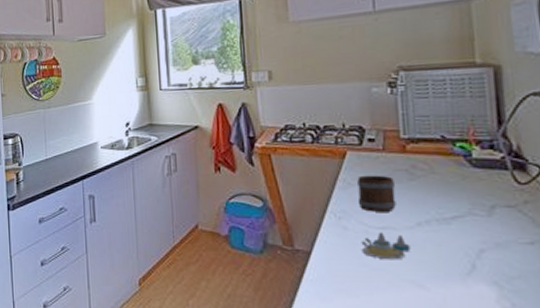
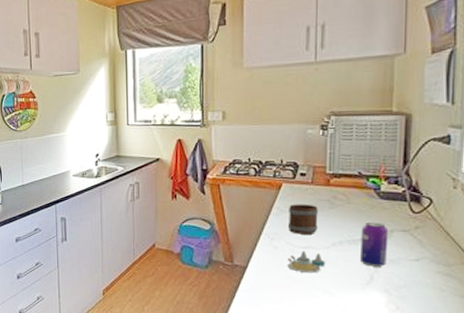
beverage can: none [452,197,491,252] -> present [359,223,389,267]

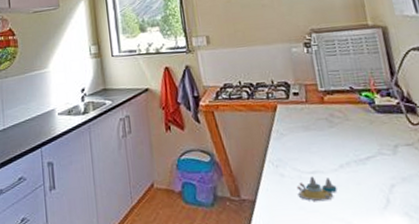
mug: present [287,204,318,234] -> none [288,124,322,159]
beverage can: present [359,223,389,267] -> none [365,138,399,188]

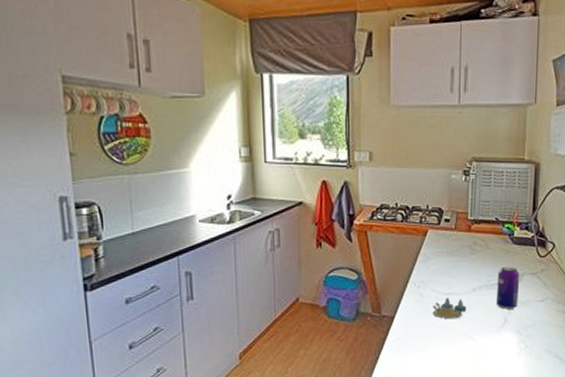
beverage can: none [365,138,399,188] -> present [496,267,520,309]

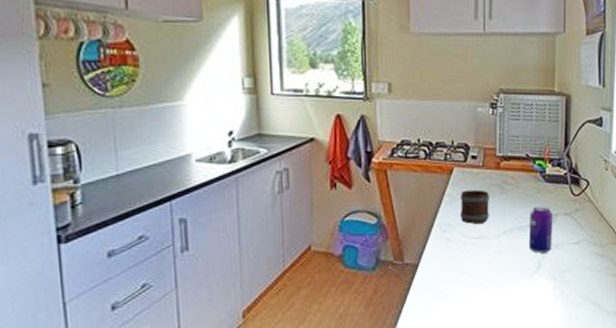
salt and pepper shaker set: present [432,297,467,320] -> none [460,241,497,266]
mug: none [433,250,460,281] -> present [460,189,489,224]

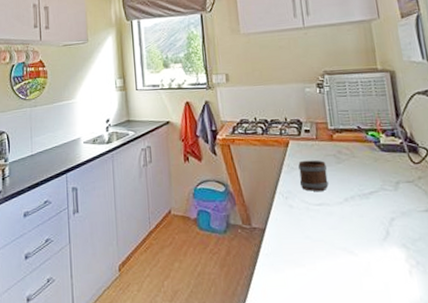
beverage can: present [528,207,553,253] -> none [369,175,399,221]

